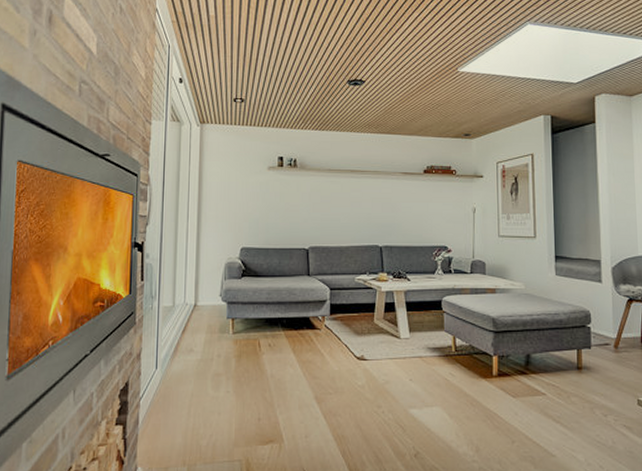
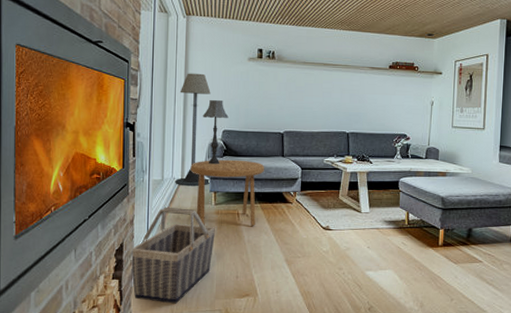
basket: none [136,338,235,454] -> present [130,208,216,304]
floor lamp: none [188,185,228,313] -> present [175,73,211,187]
side table: none [205,281,289,359] -> present [190,159,265,226]
table lamp: none [218,213,247,287] -> present [202,99,229,165]

